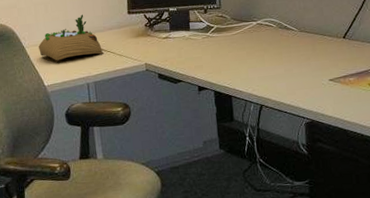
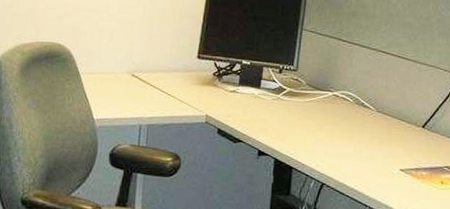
succulent planter: present [39,14,104,61] -> none [94,49,164,96]

